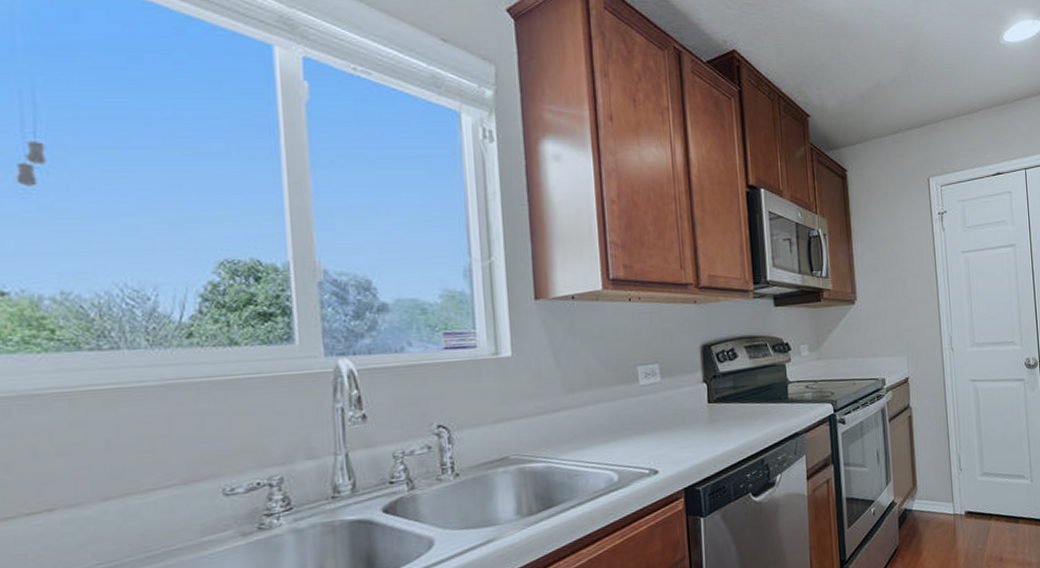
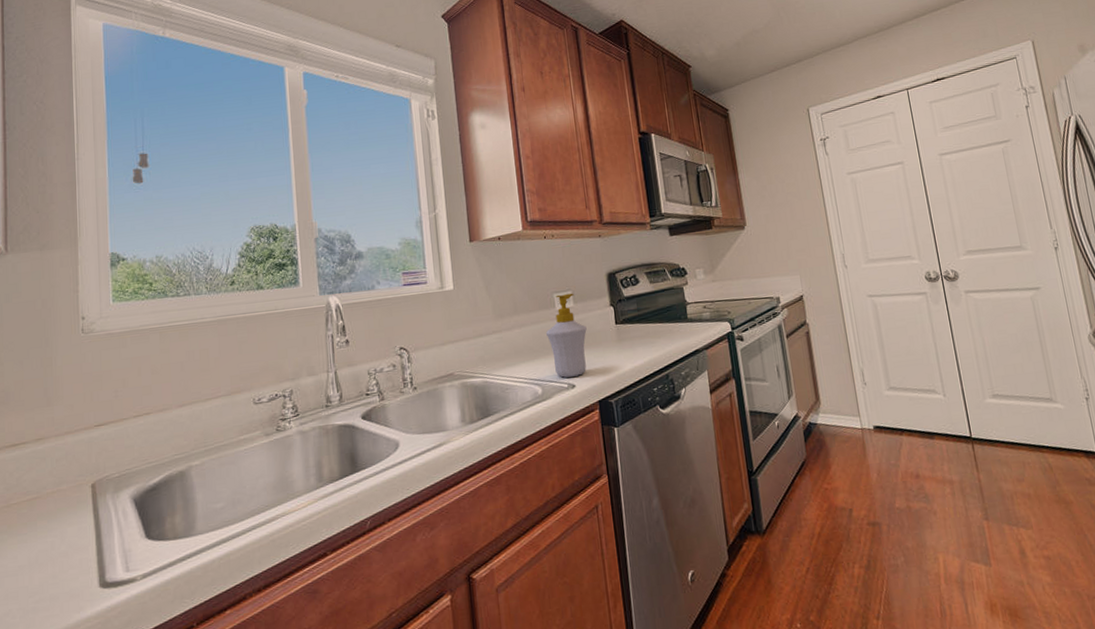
soap bottle: none [625,366,675,463] -> present [545,293,587,378]

